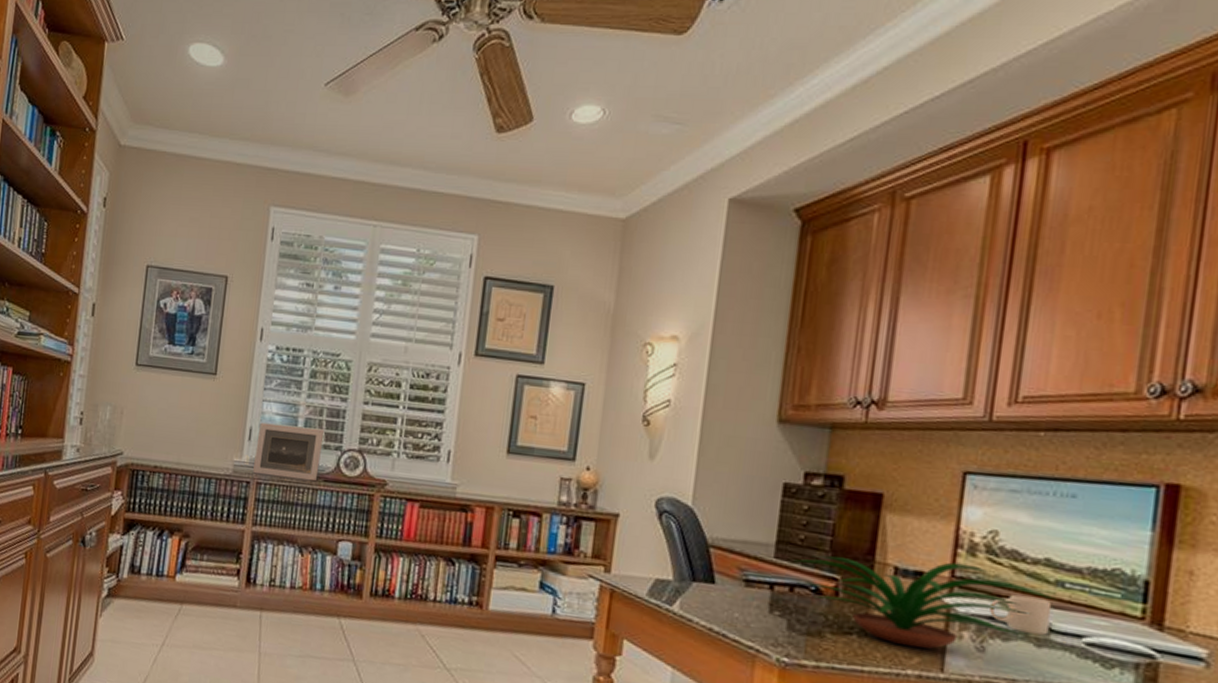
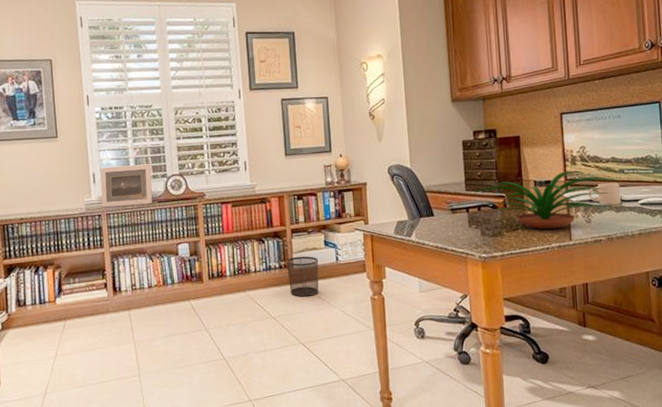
waste bin: none [477,594,527,654] -> present [286,256,319,297]

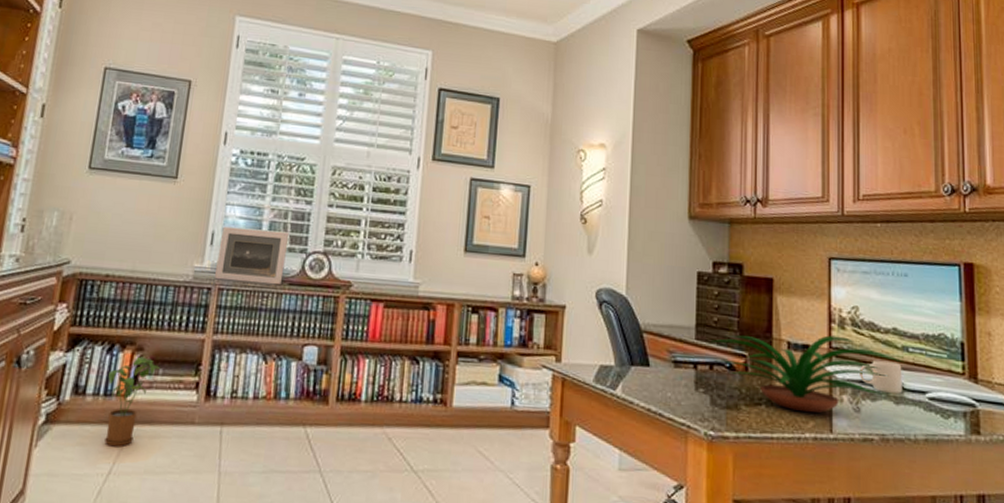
house plant: none [40,272,77,338] -> present [104,356,161,447]
waste bin: present [286,256,319,297] -> none [443,390,488,450]

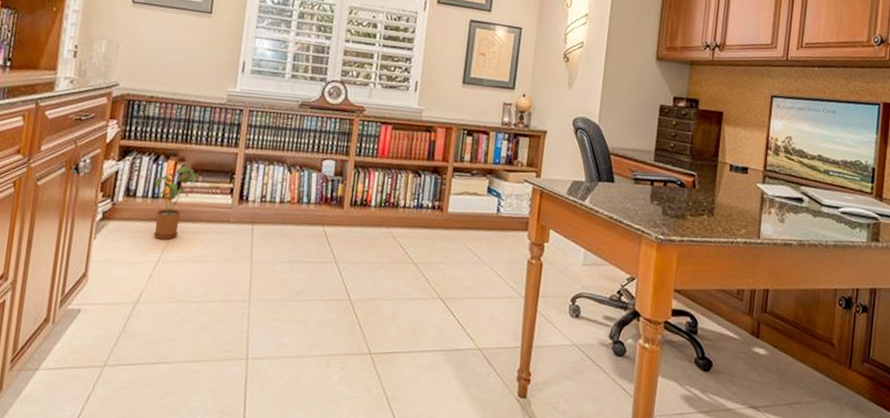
picture frame: present [213,226,288,286] -> none [245,56,310,109]
plant: present [711,335,904,413] -> none [667,158,824,222]
cup: present [860,361,903,395] -> none [787,181,822,209]

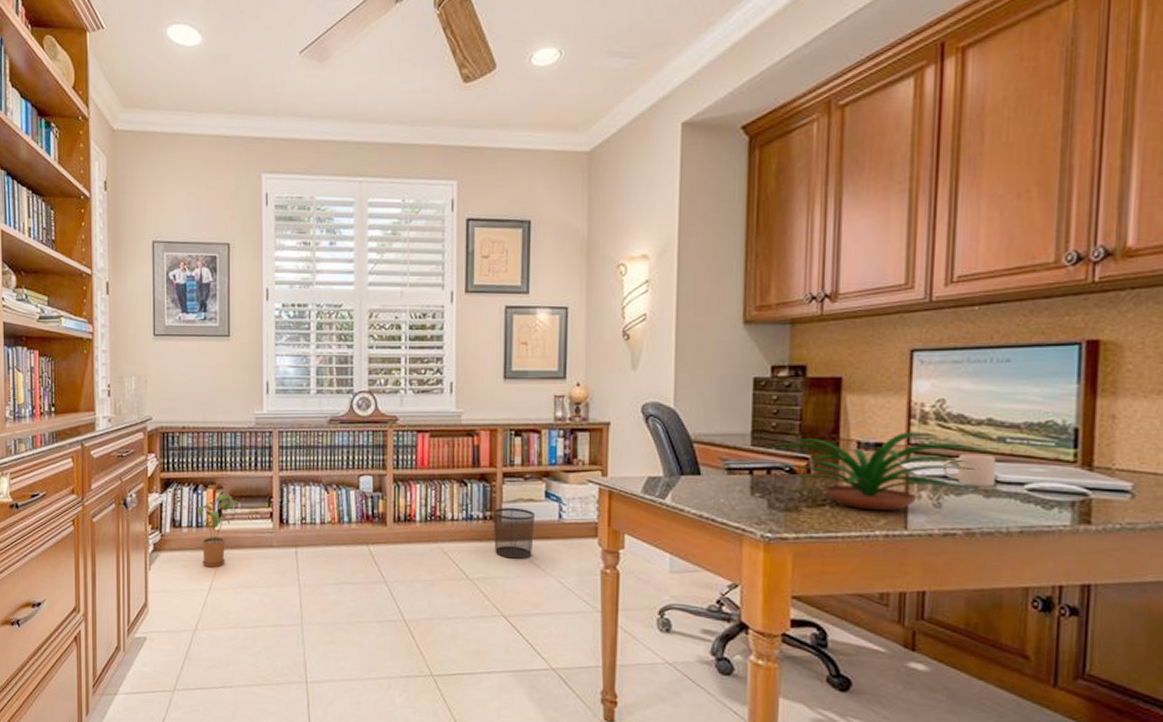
waste bin: none [439,199,478,247] -> present [493,507,536,559]
plant: none [667,158,824,222] -> present [769,432,999,511]
cup: none [787,181,822,209] -> present [943,455,997,488]

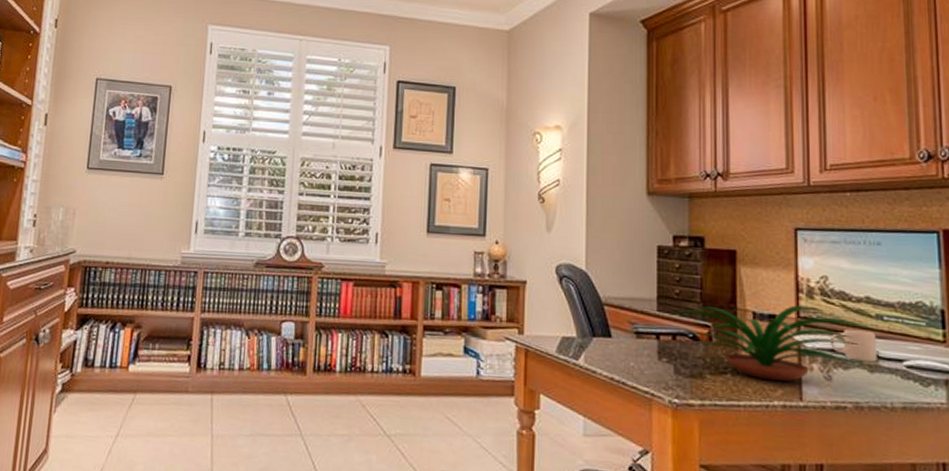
house plant: present [198,493,239,568] -> none [112,333,157,413]
waste bin: present [493,507,536,559] -> none [412,361,454,416]

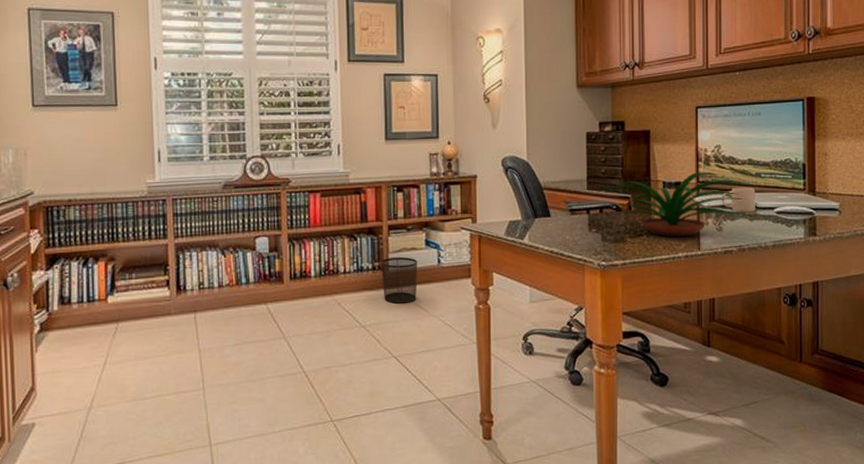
waste bin: none [412,361,454,416] -> present [381,256,418,304]

